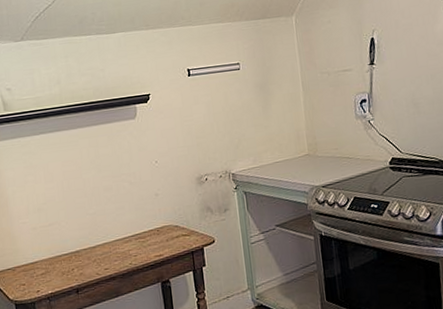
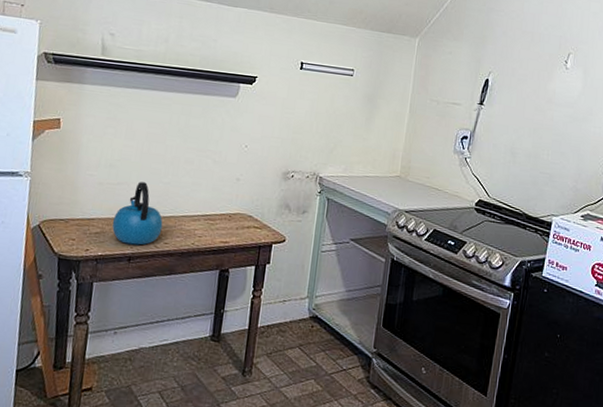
kettle: none [53,218,100,278] -> present [112,182,163,246]

